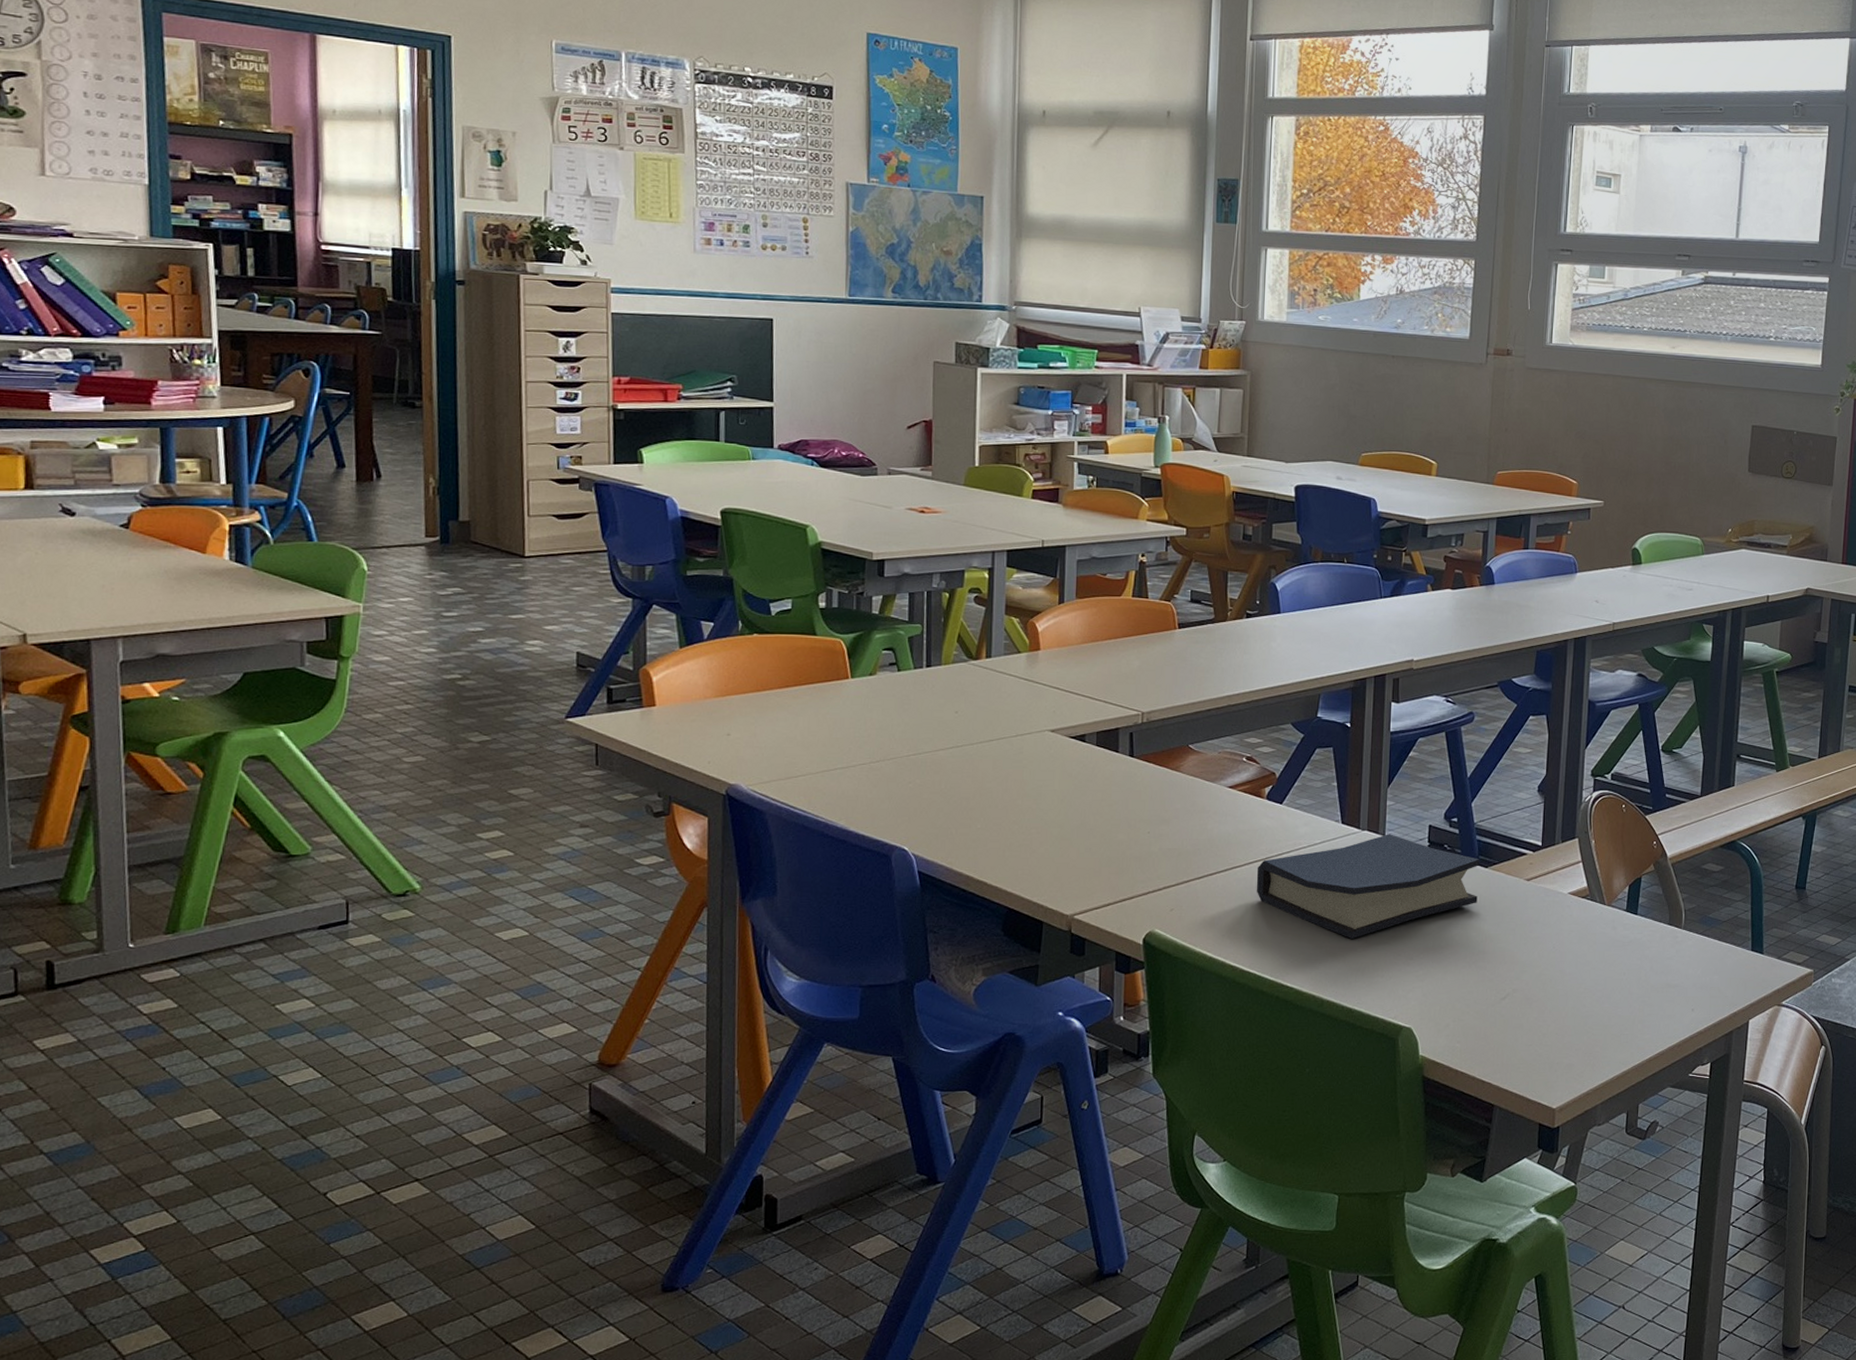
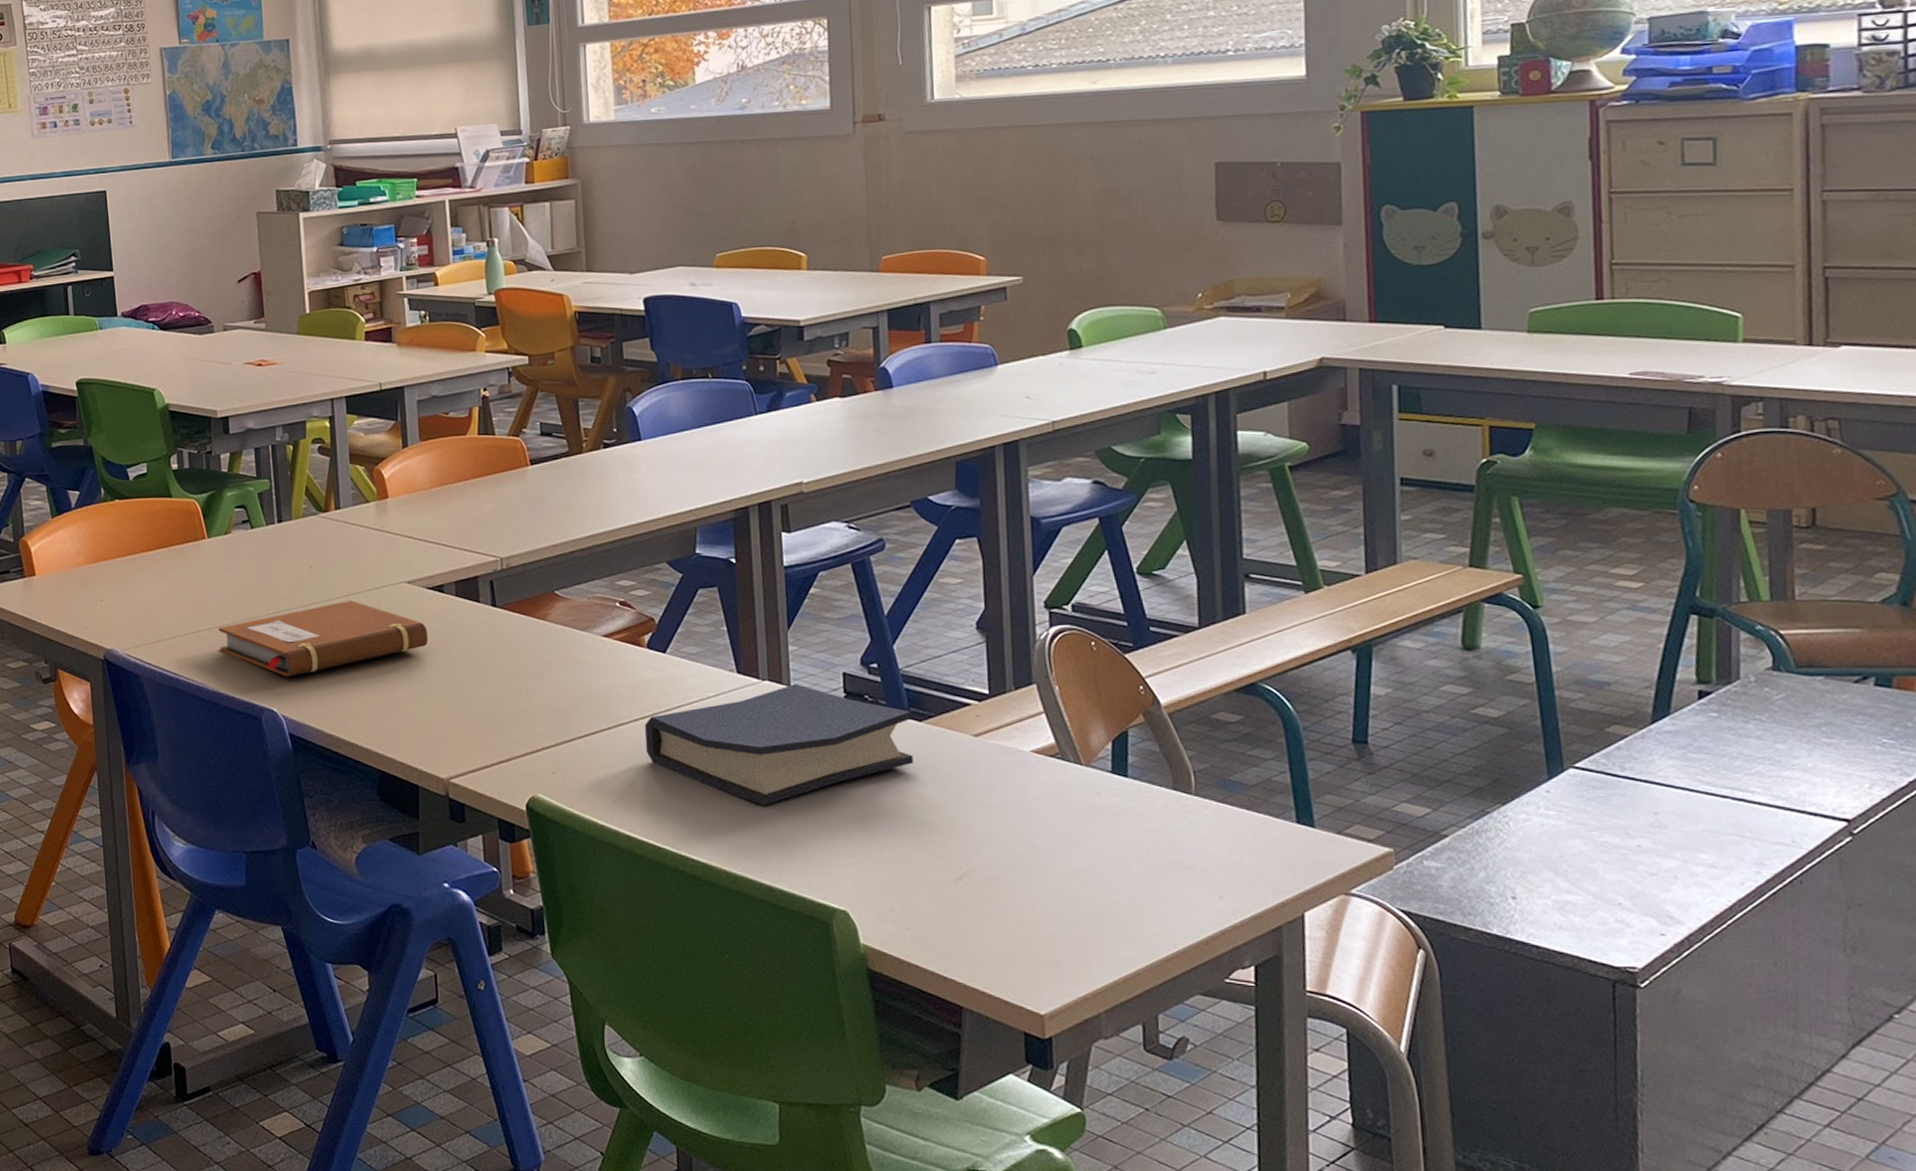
notebook: none [853,745,1066,816] -> present [219,600,429,676]

